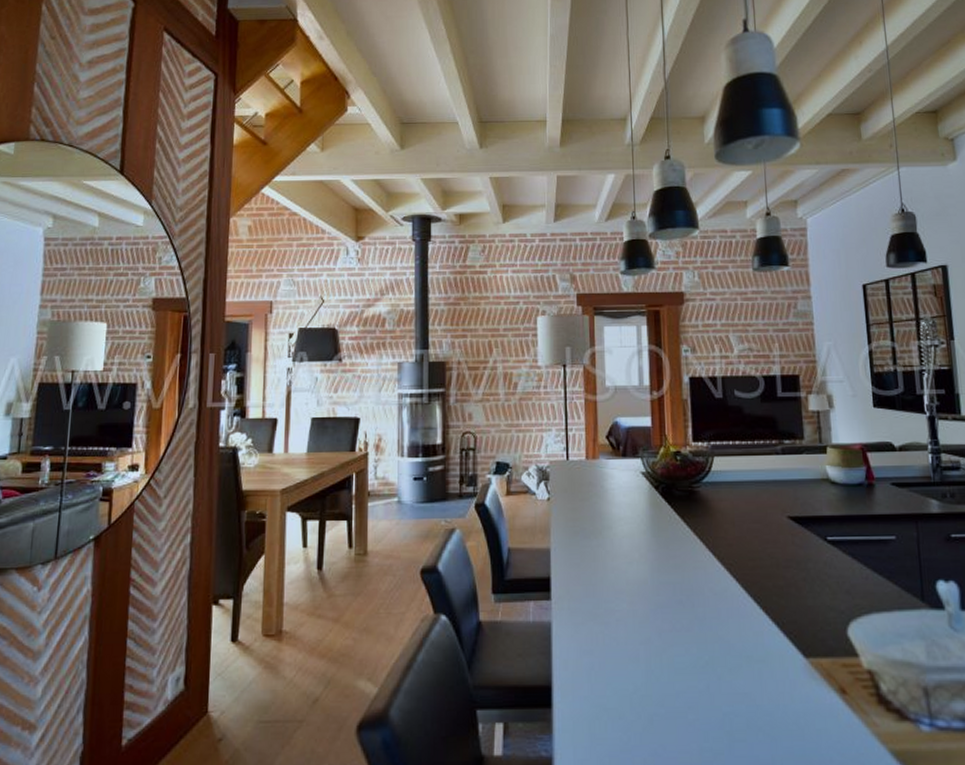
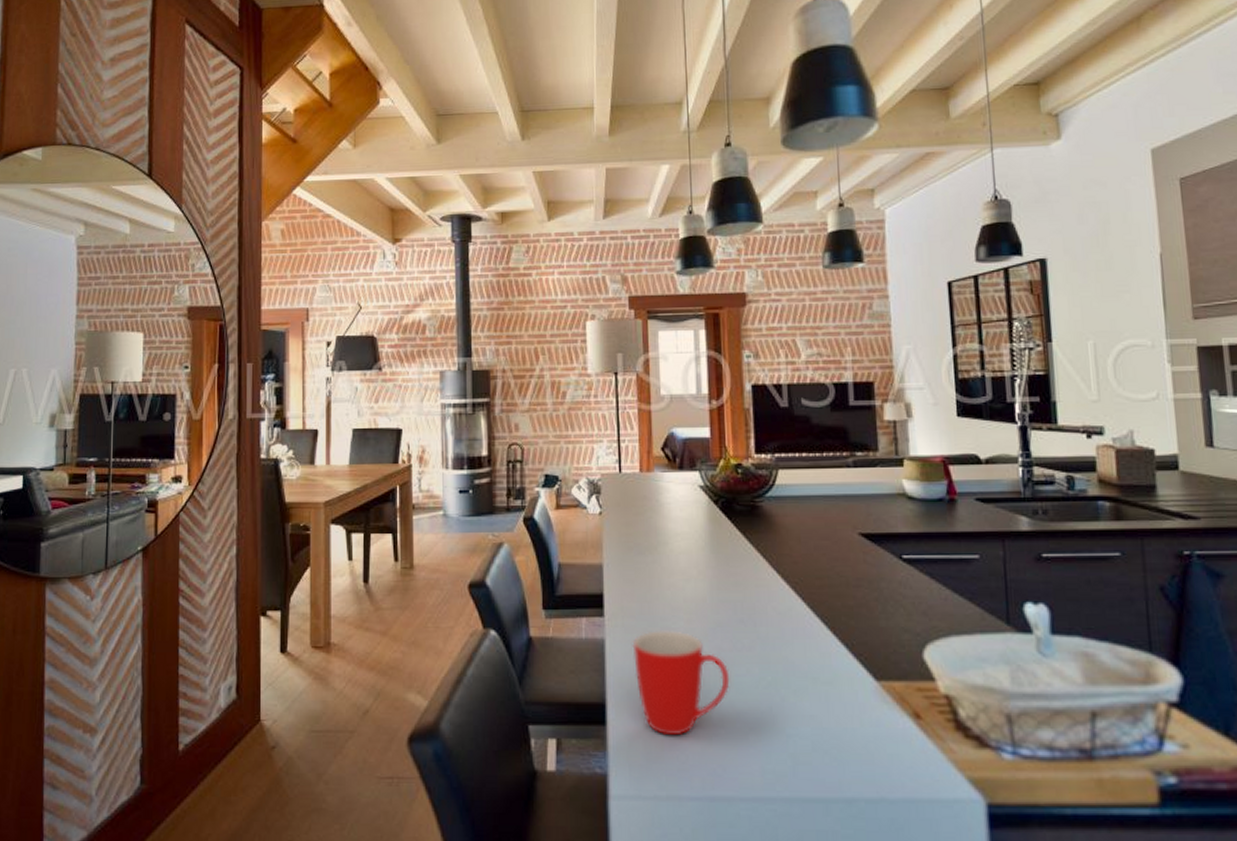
mug: none [577,612,670,717] -> present [632,631,730,736]

